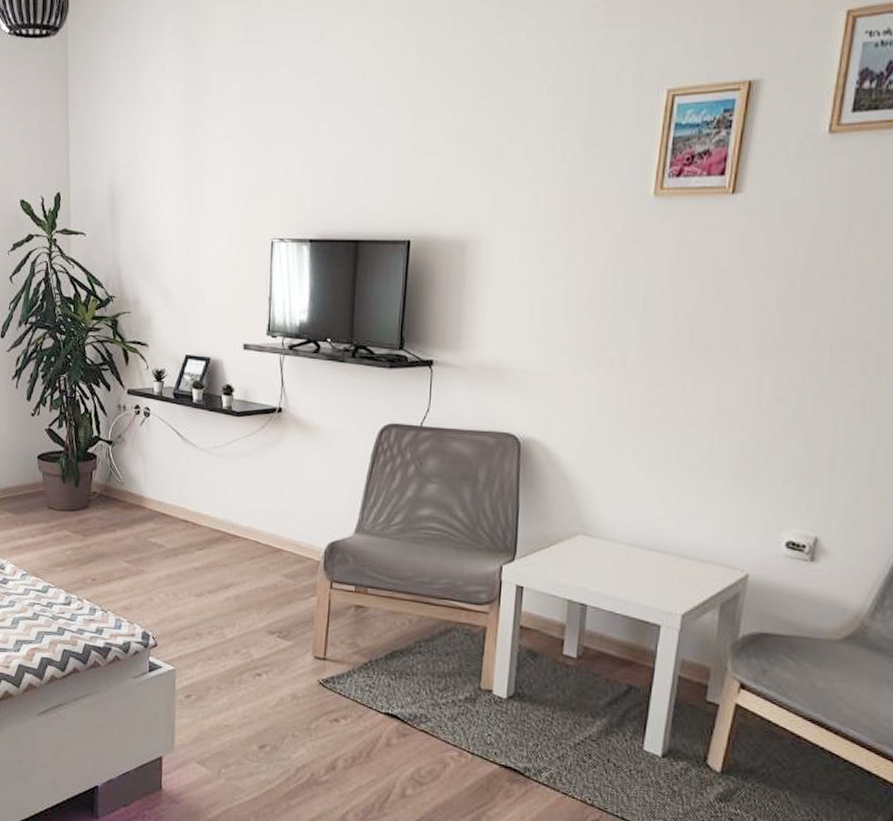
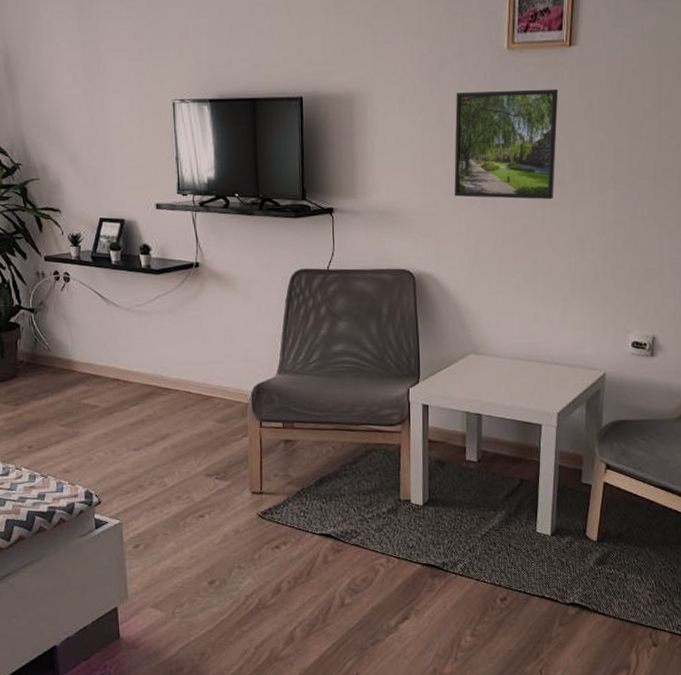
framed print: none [575,241,715,368] -> present [454,89,559,200]

